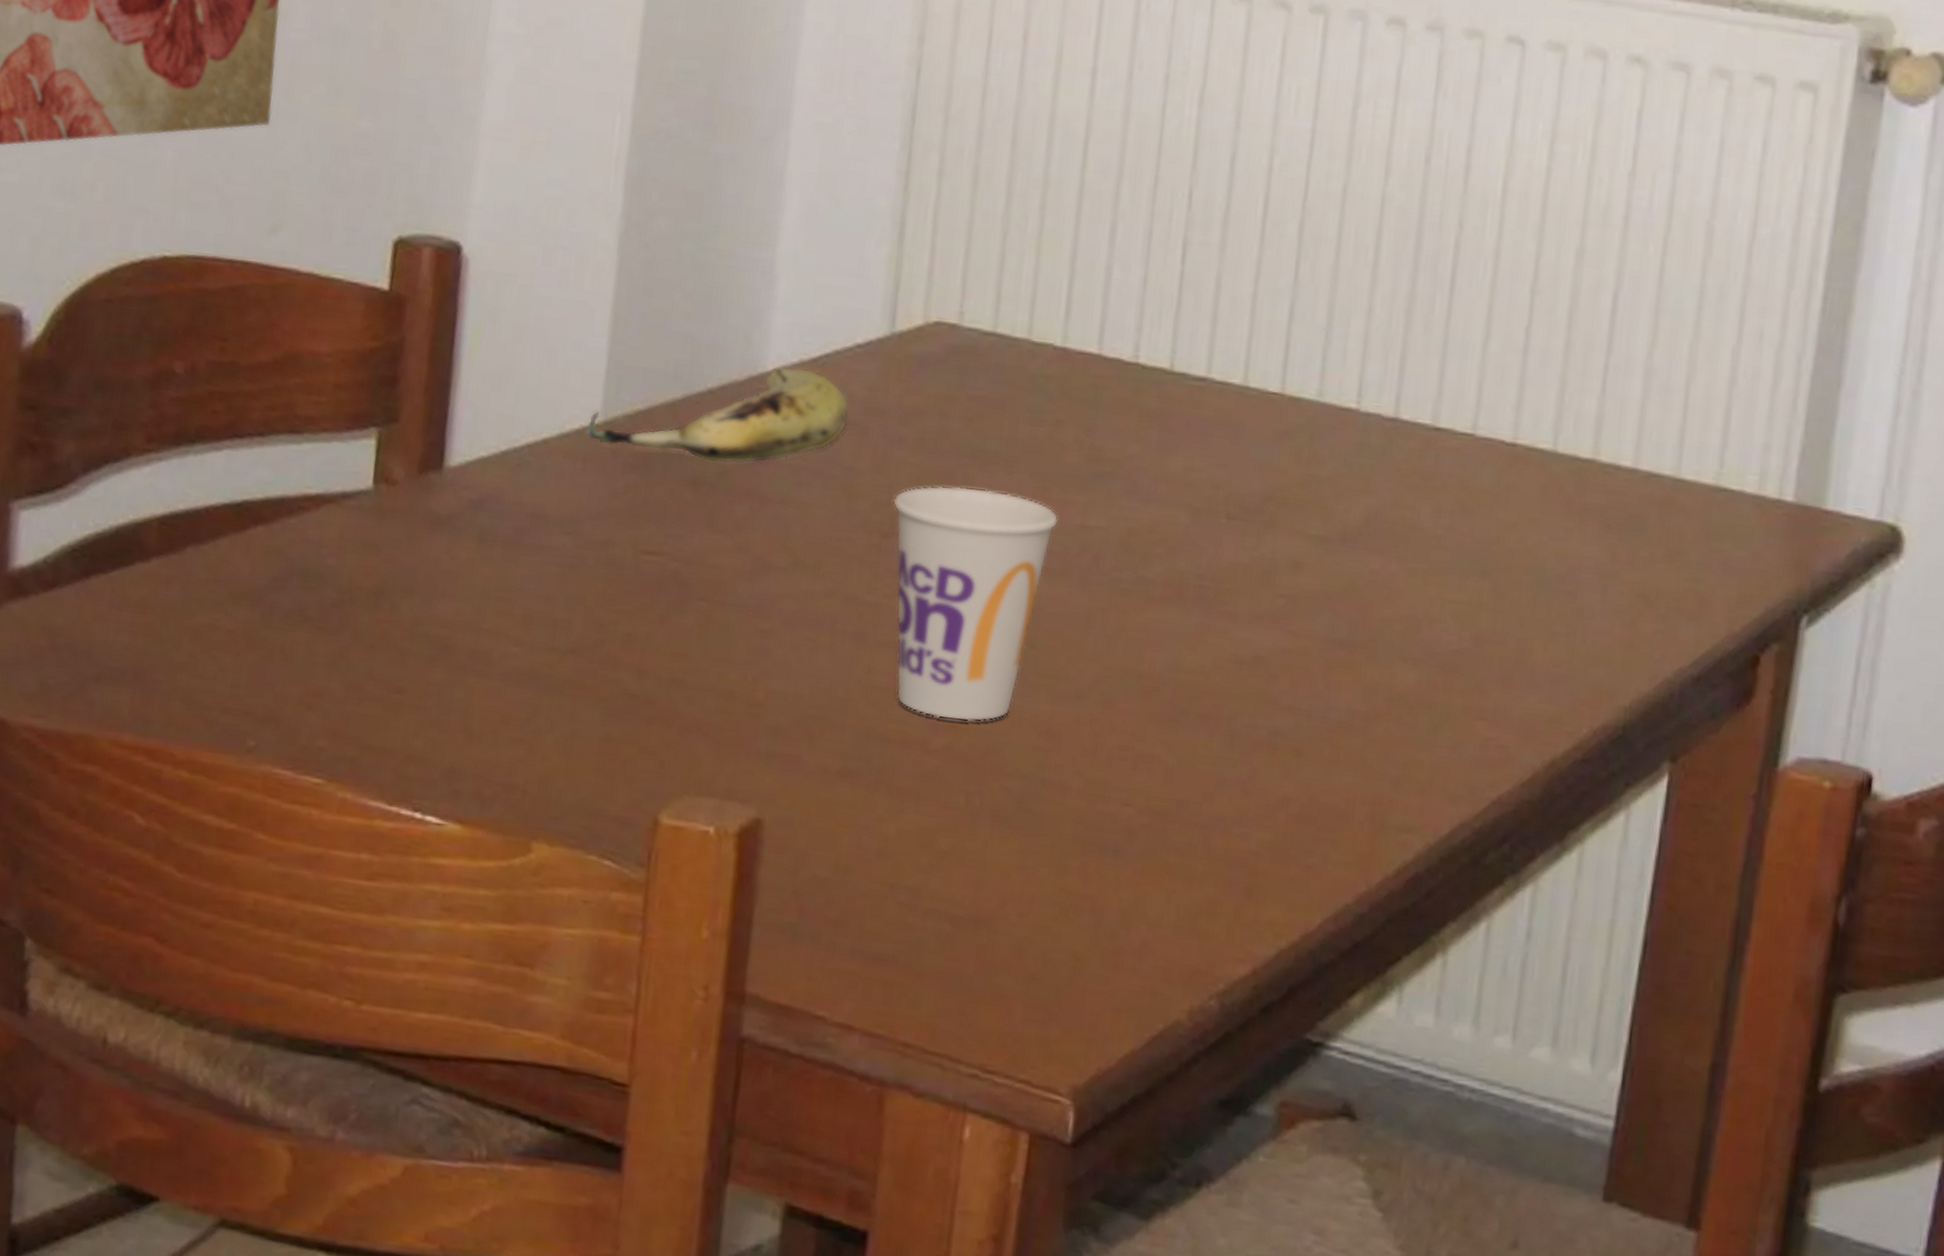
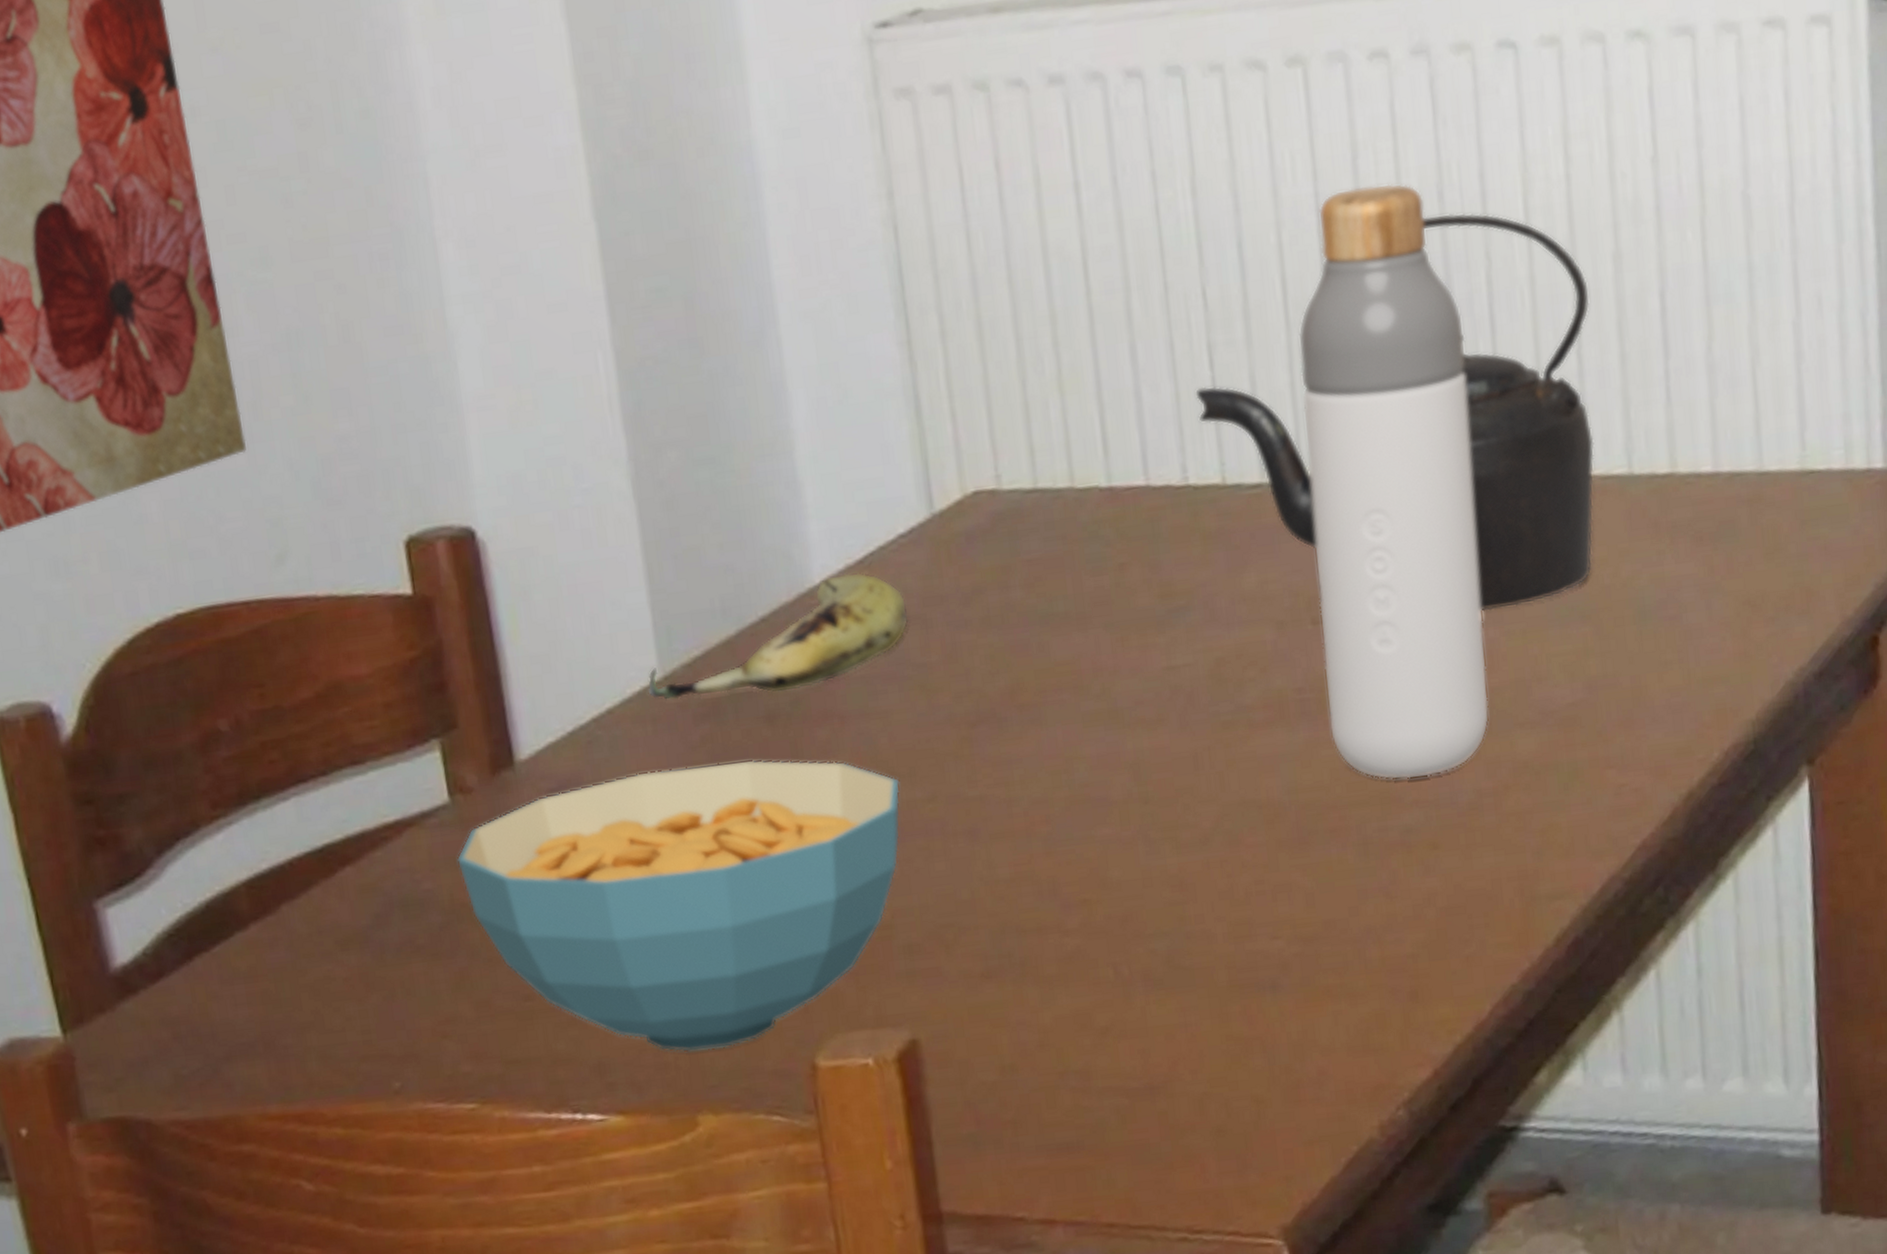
cereal bowl: none [364,504,803,784] -> present [456,759,901,1053]
cup: present [893,485,1059,722] -> none [973,651,1144,897]
kettle: none [1160,174,1550,548] -> present [1194,212,1595,612]
bottle: none [1221,132,1426,688] -> present [1297,183,1490,780]

